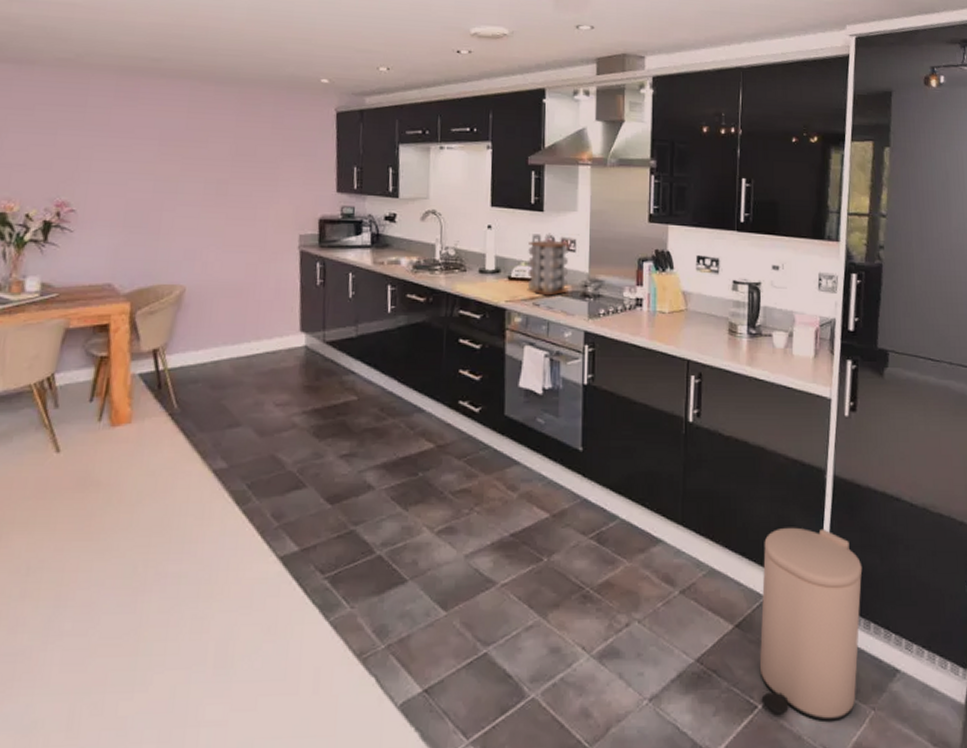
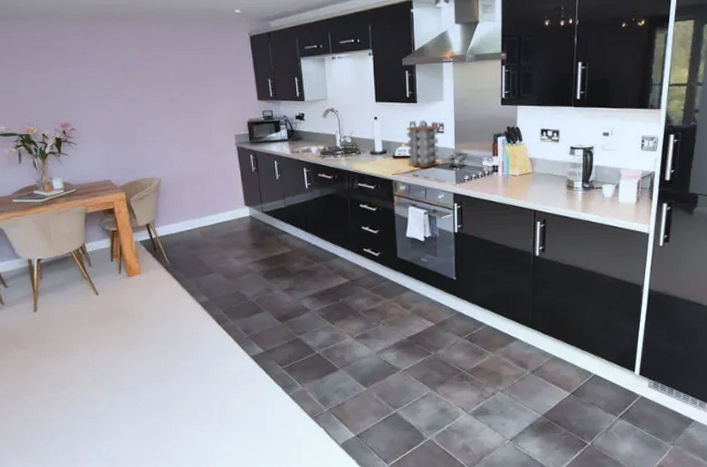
pedal bin: present [759,527,863,723] -> none [589,326,669,453]

